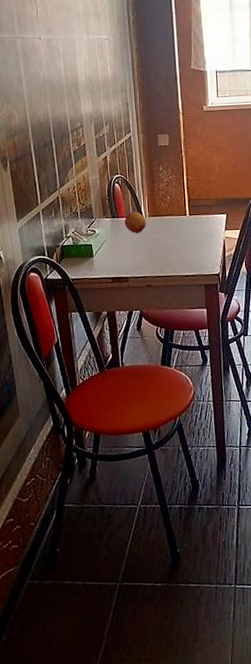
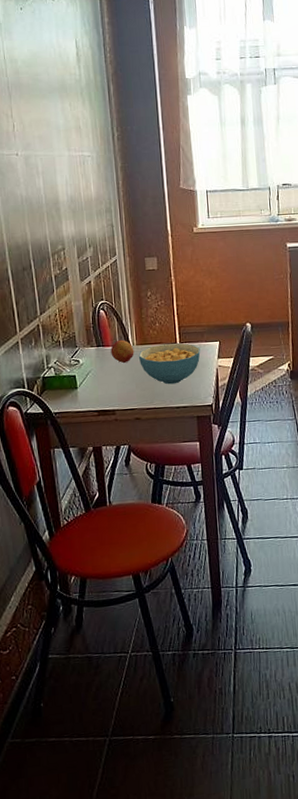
cereal bowl: none [150,215,209,254] -> present [138,343,201,385]

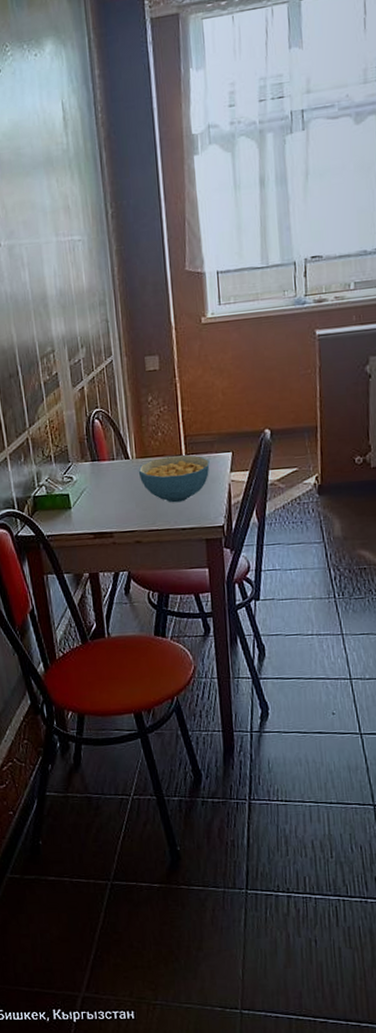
fruit: present [110,339,134,363] -> none [107,452,134,479]

